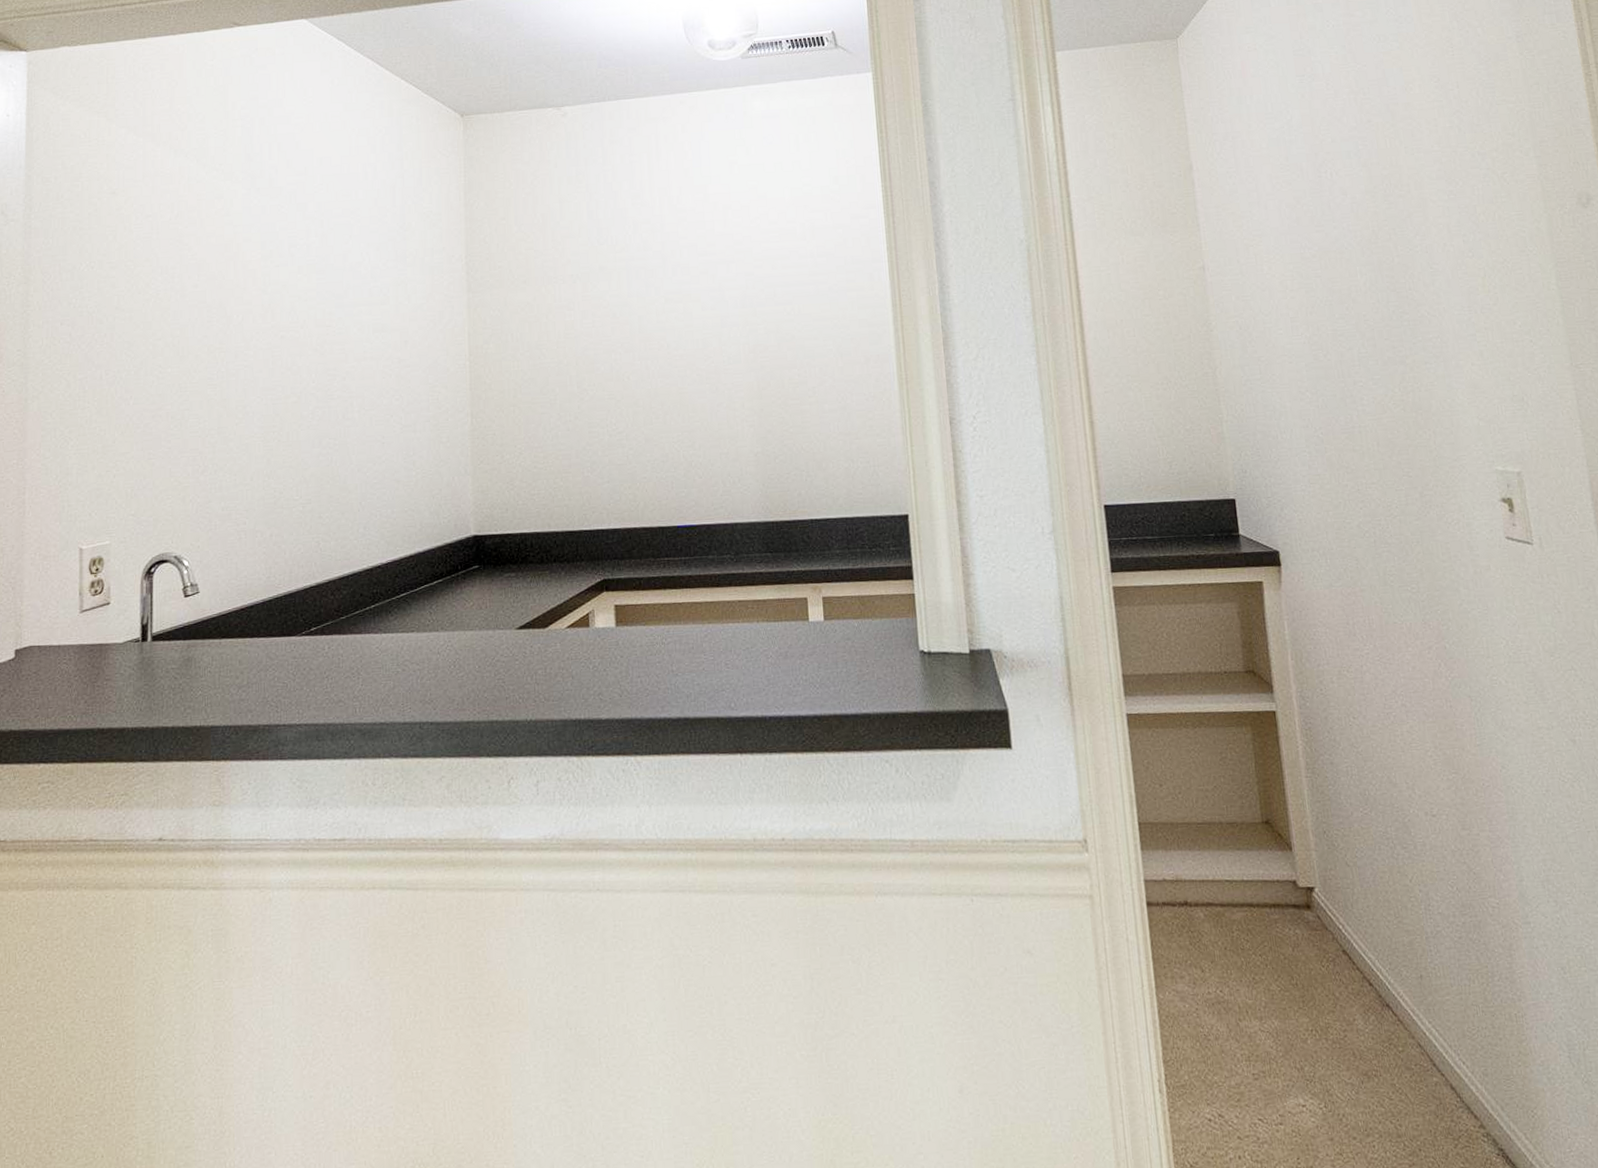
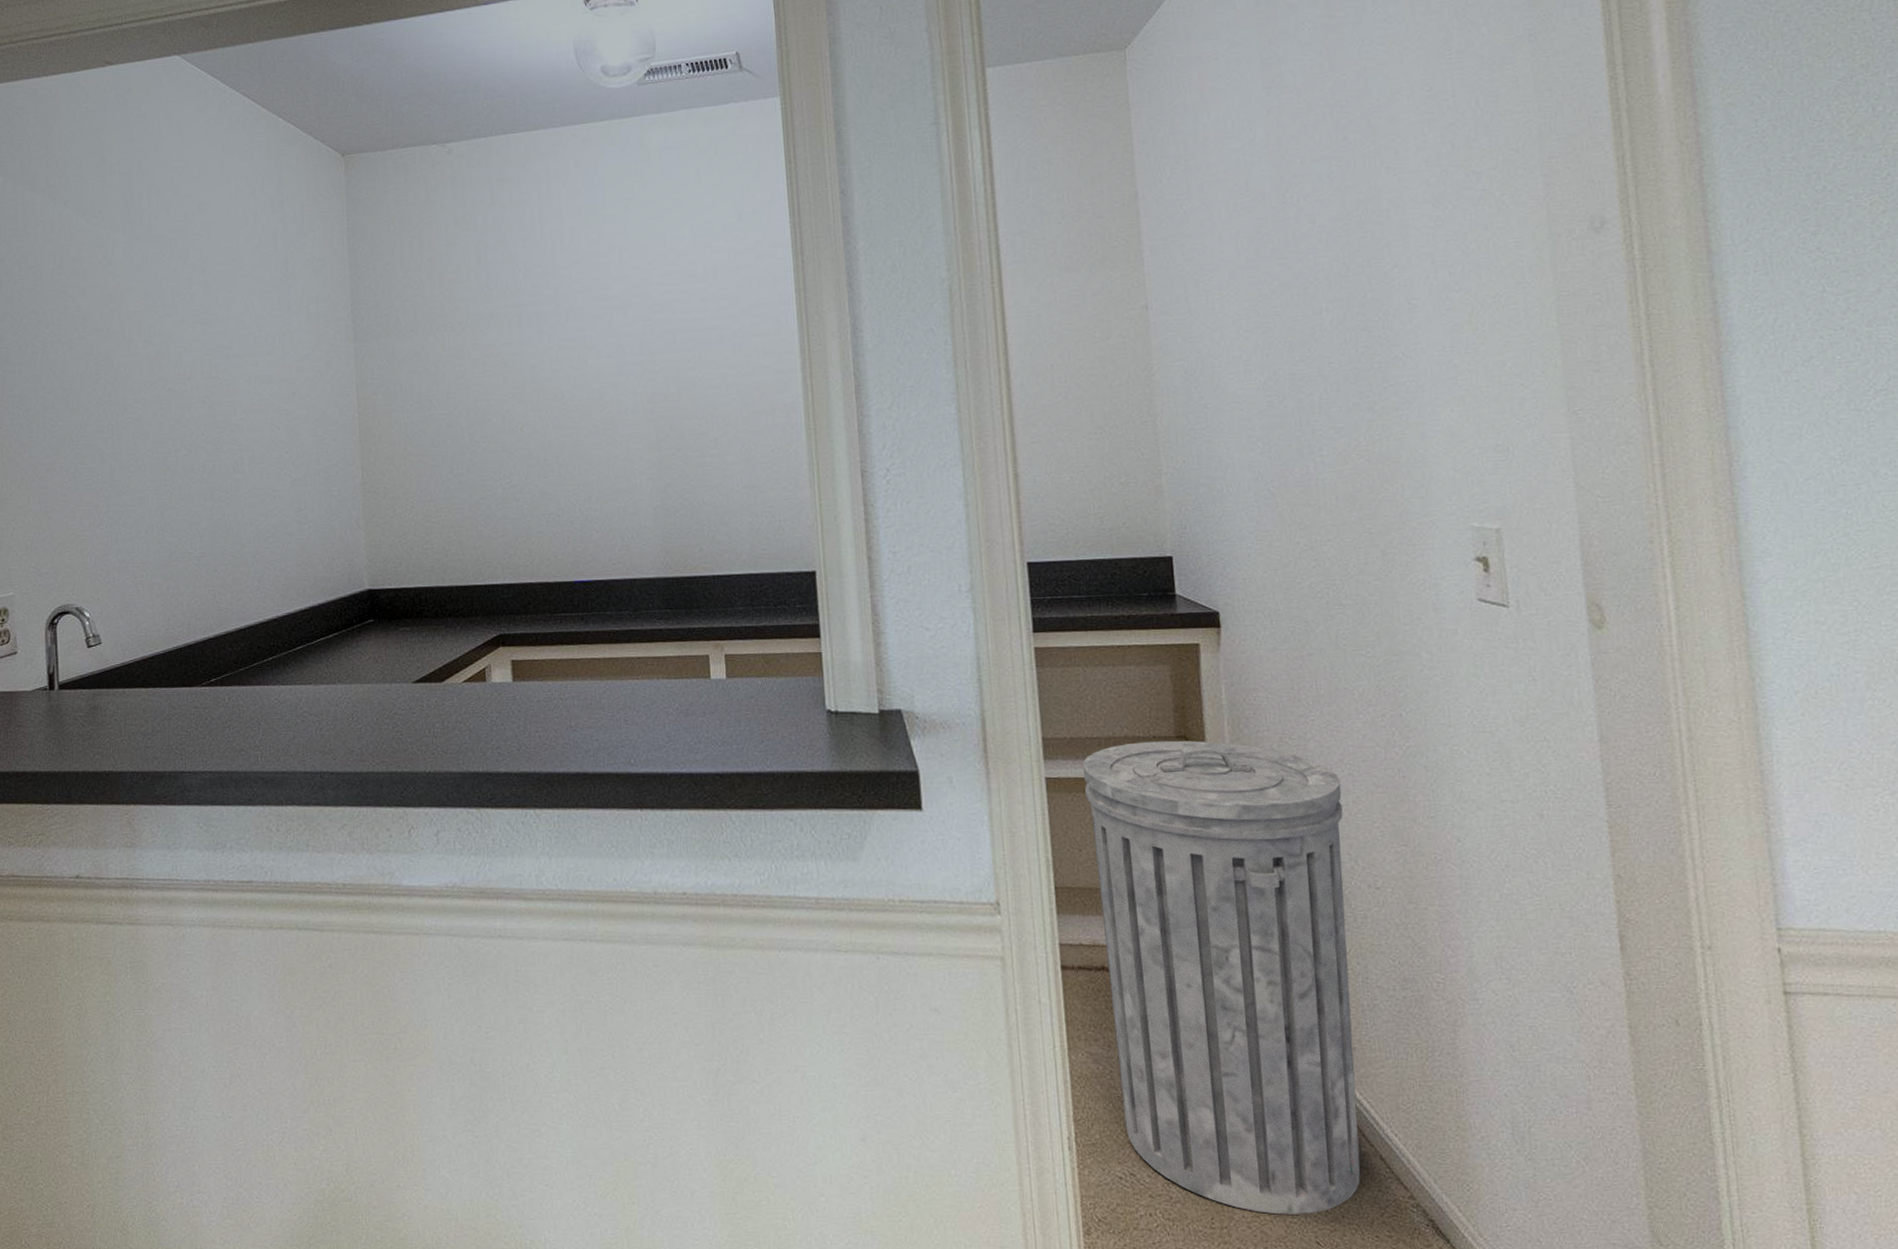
trash can: none [1160,675,1434,1151] -> present [1082,740,1361,1215]

